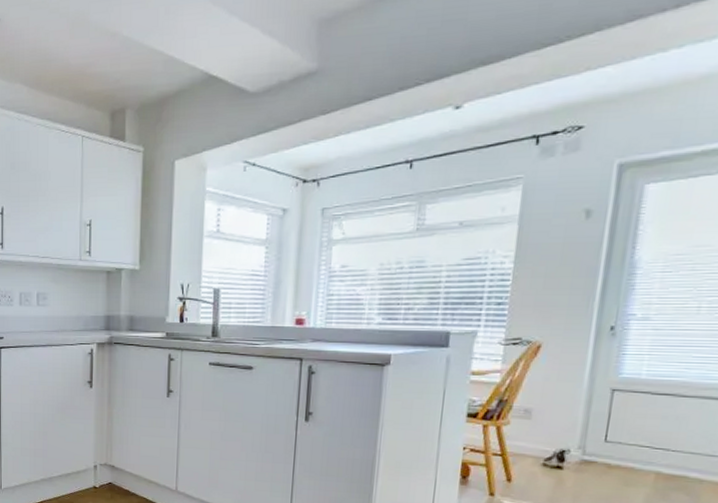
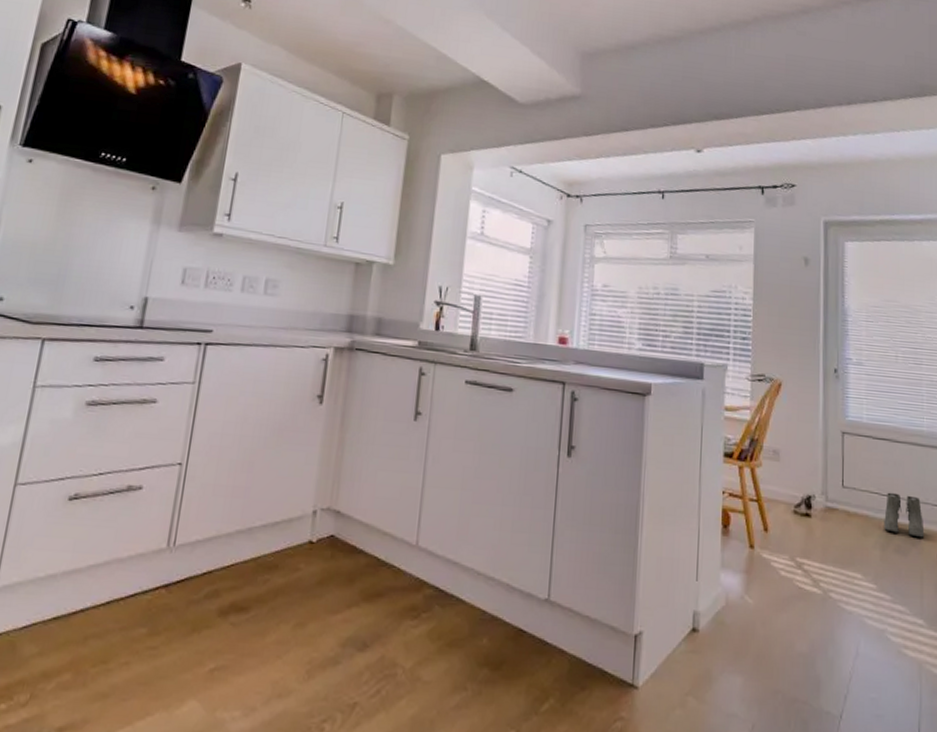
boots: none [652,446,706,489] -> present [884,492,925,538]

